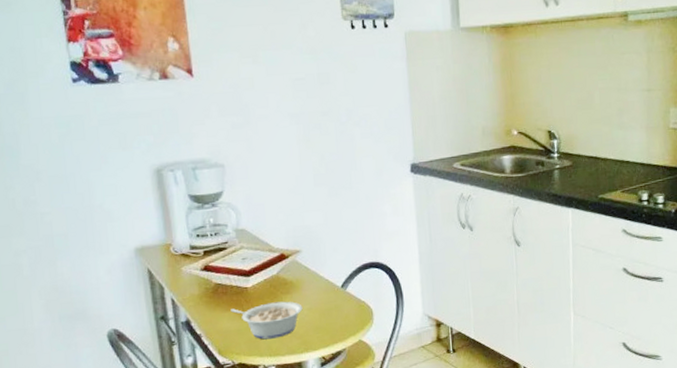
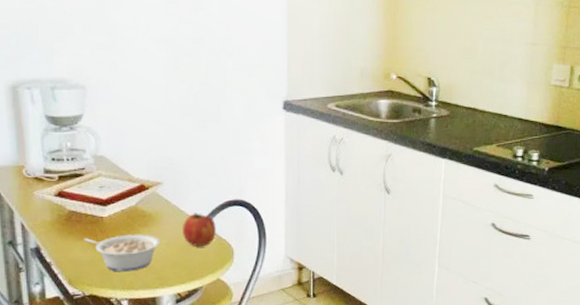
fruit: none [322,277,355,310] -> present [182,213,216,246]

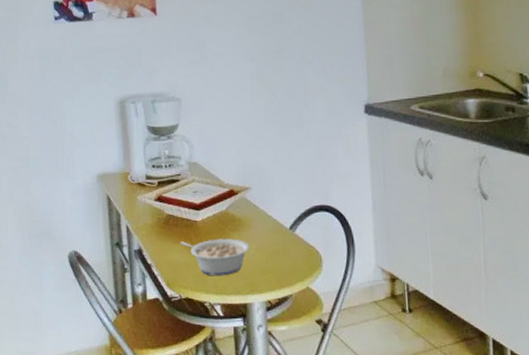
fruit: present [182,213,216,246] -> none [270,218,304,252]

